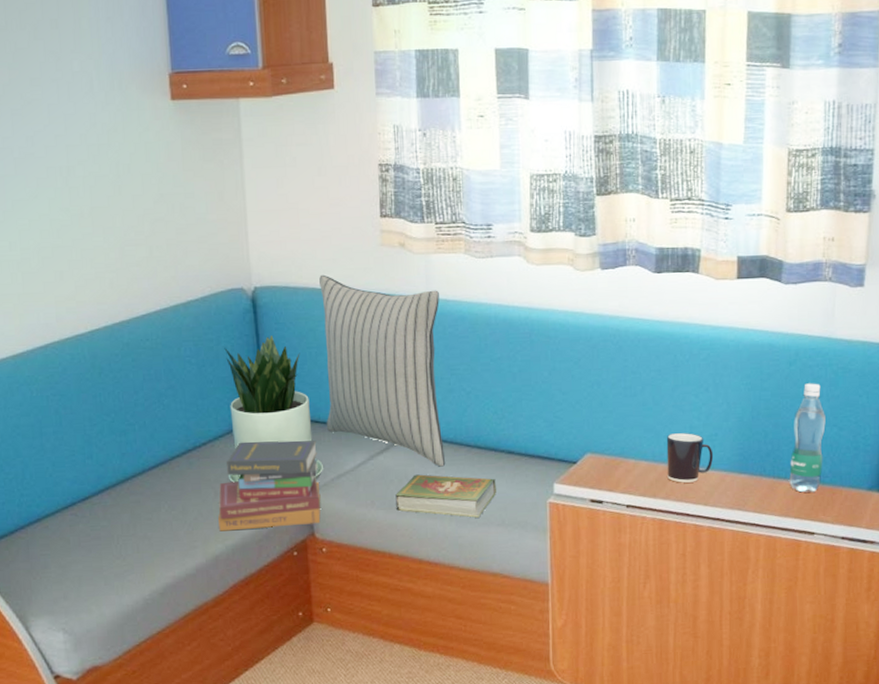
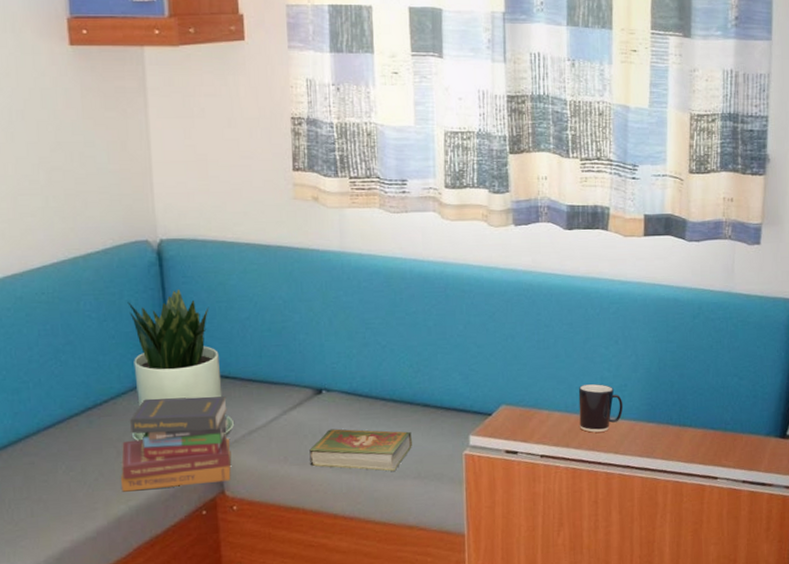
pillow: present [319,274,445,467] -> none [229,227,360,421]
bottle: present [789,383,827,493] -> none [694,335,728,439]

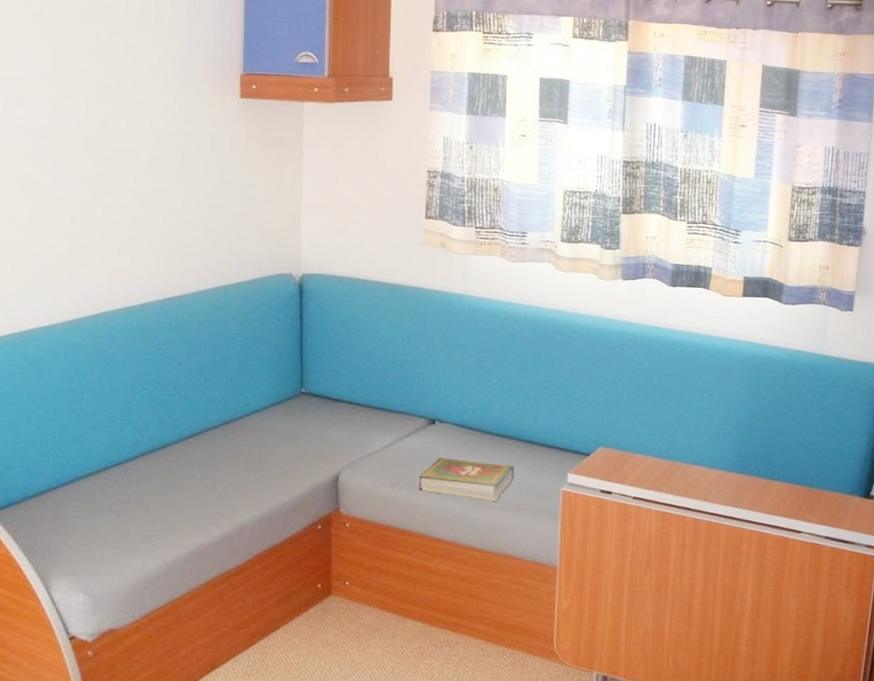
books: present [121,396,232,492] -> none [248,417,349,502]
planter: present [127,289,235,441] -> none [261,320,354,457]
mug: present [578,384,624,433] -> none [672,433,714,479]

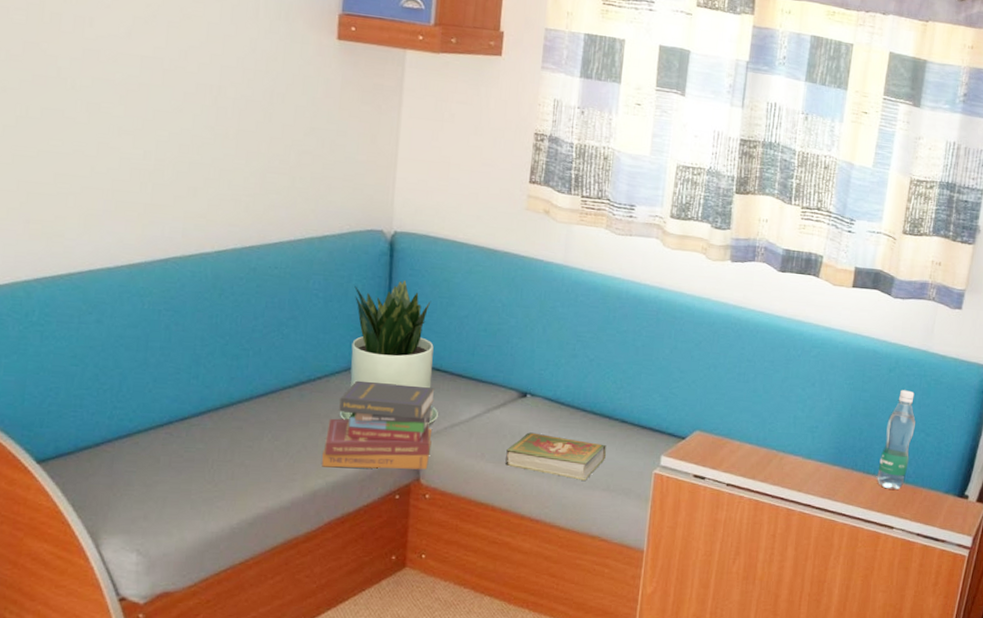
books: none [248,417,349,502] -> present [322,380,435,470]
planter: none [261,320,354,457] -> present [339,280,439,426]
bottle: none [781,394,816,494] -> present [877,390,916,490]

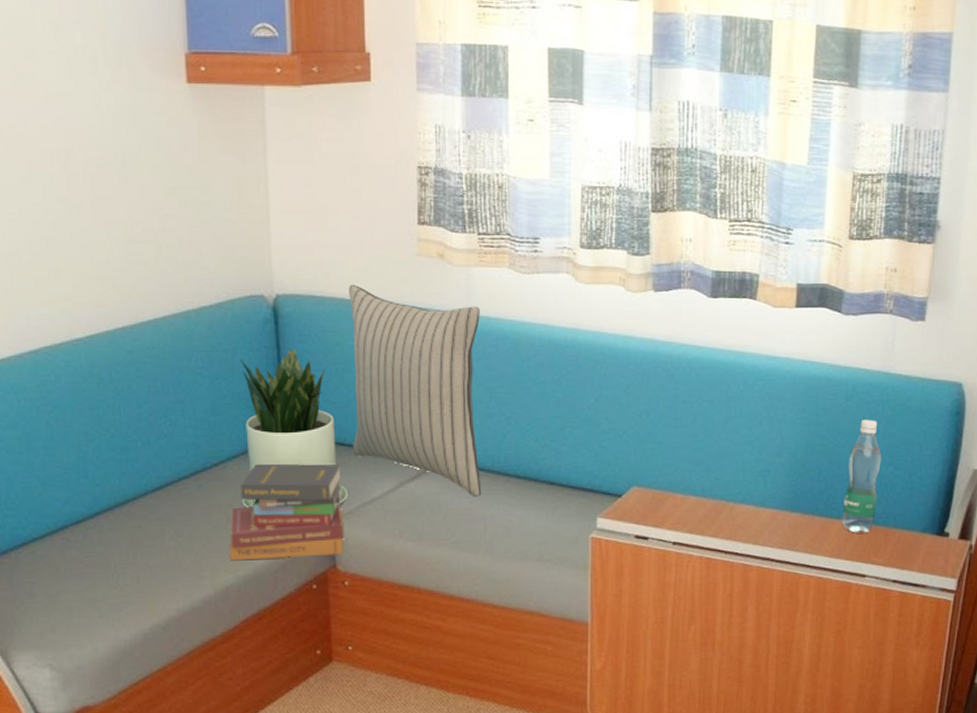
pillow: none [446,229,576,428] -> present [349,284,481,497]
book: present [505,432,607,481] -> none [426,504,536,552]

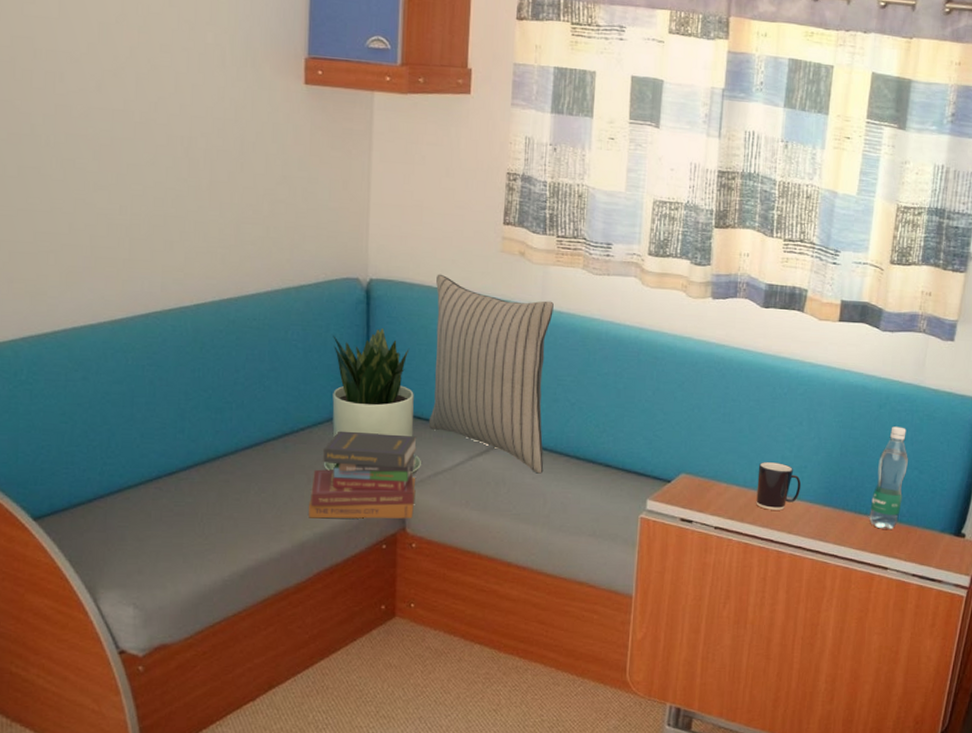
mug: none [716,468,765,520] -> present [756,462,802,510]

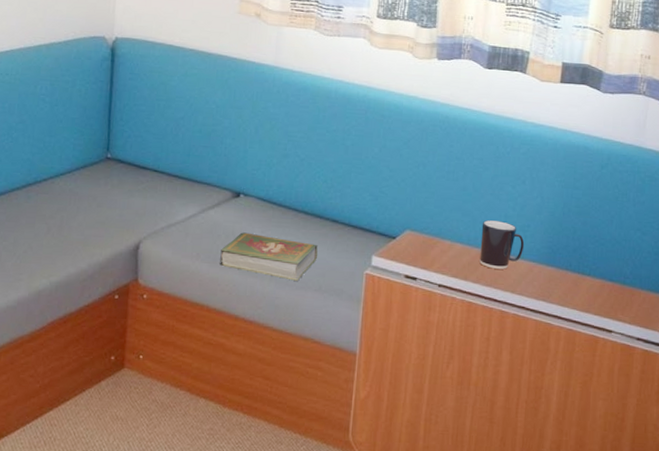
books: present [308,431,417,519] -> none [46,182,153,270]
planter: present [323,328,422,475] -> none [62,84,157,227]
pillow: present [428,274,554,474] -> none [163,33,286,228]
book: none [490,479,592,526] -> present [220,232,318,281]
bottle: present [869,426,909,529] -> none [593,187,632,291]

